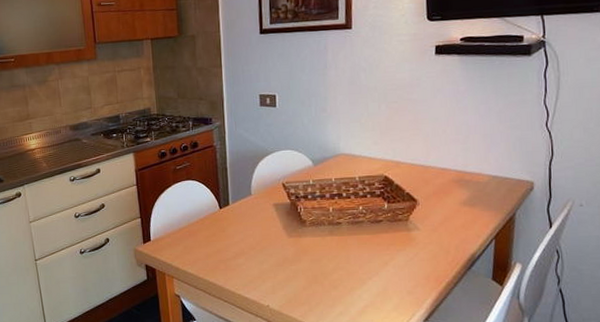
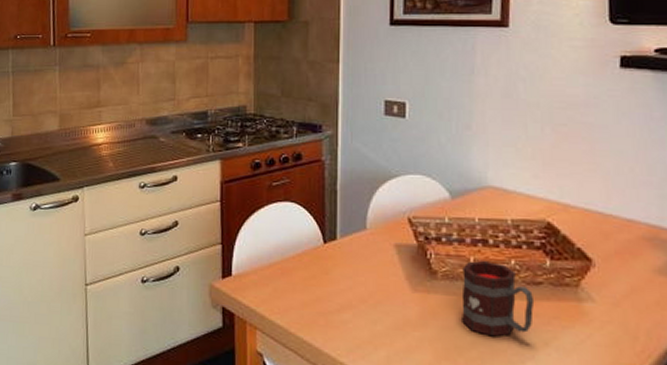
mug: none [324,209,377,263] -> present [461,261,535,337]

